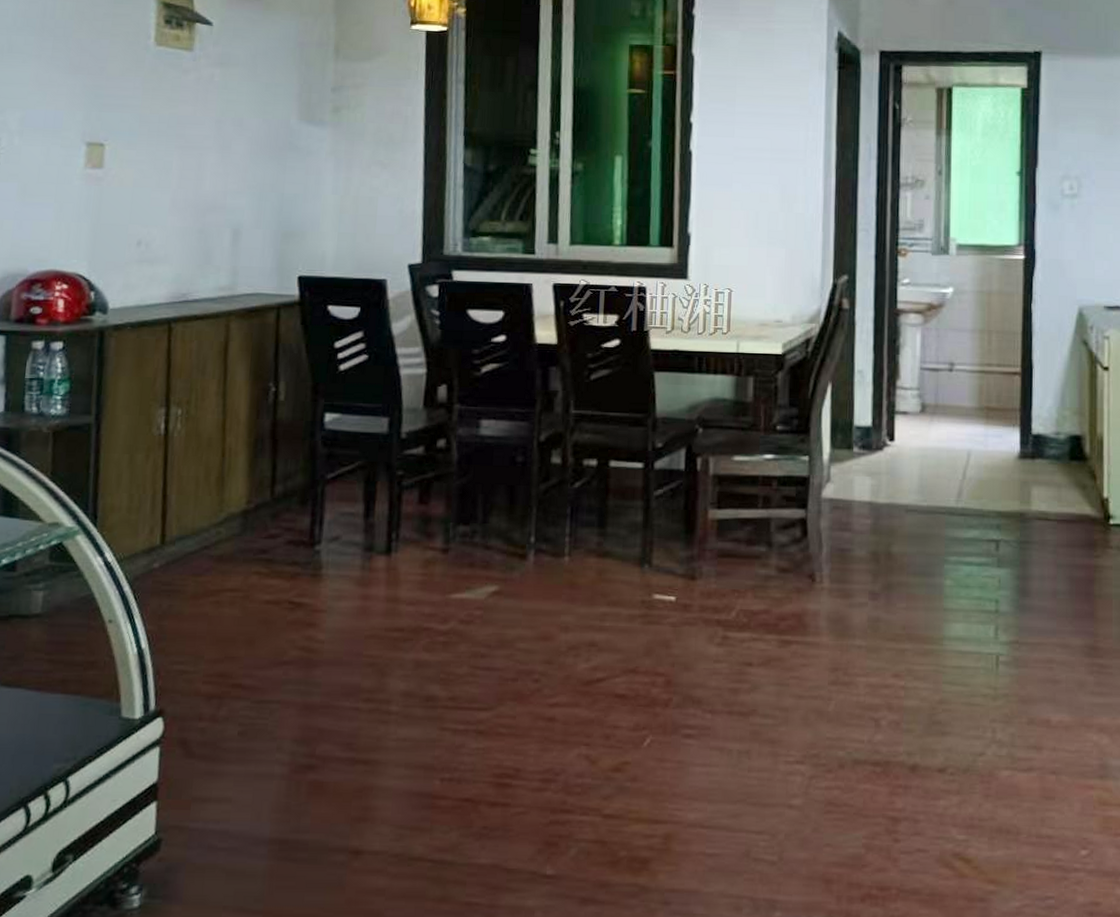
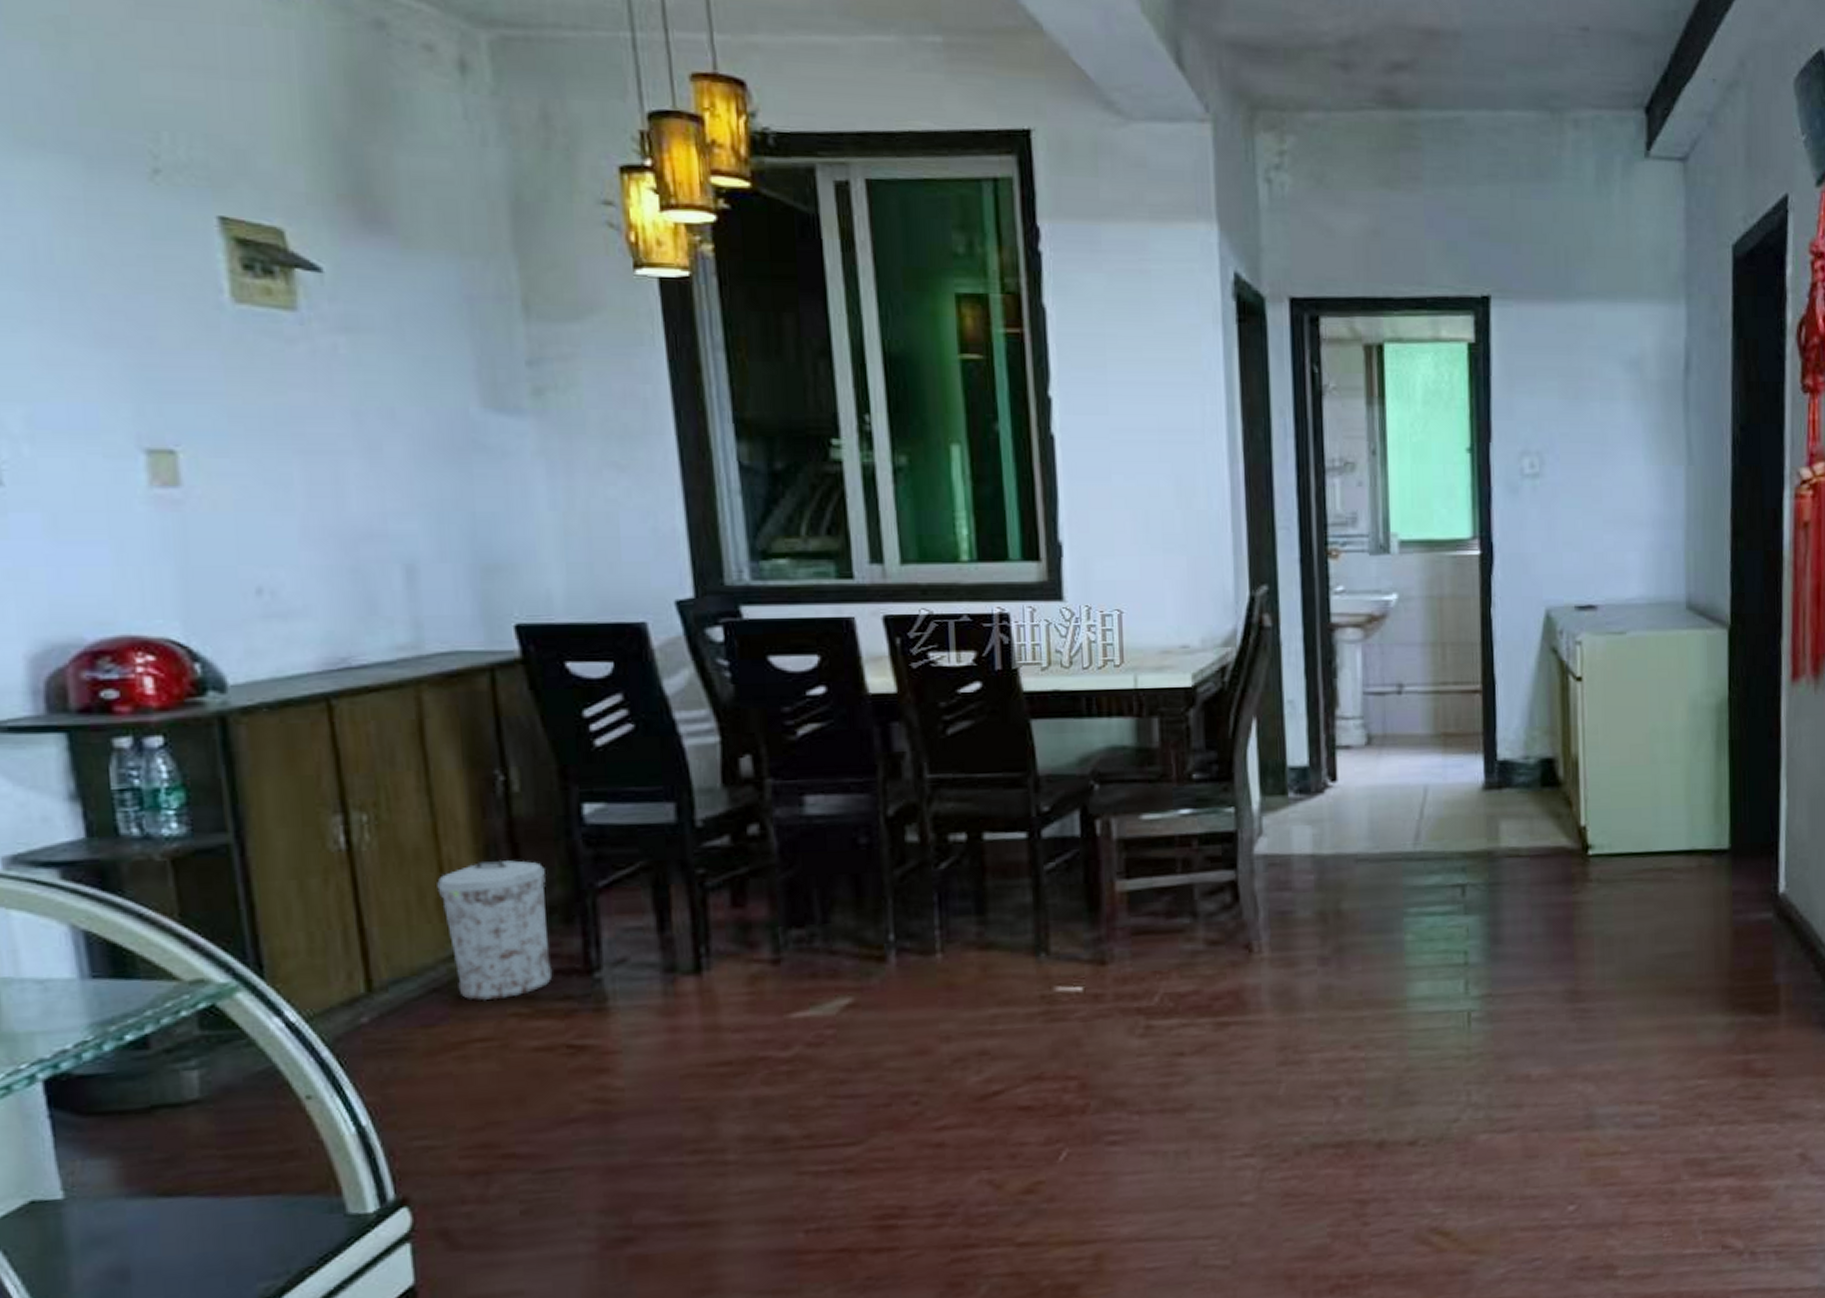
trash can: none [219,451,293,560] -> present [437,859,553,1001]

